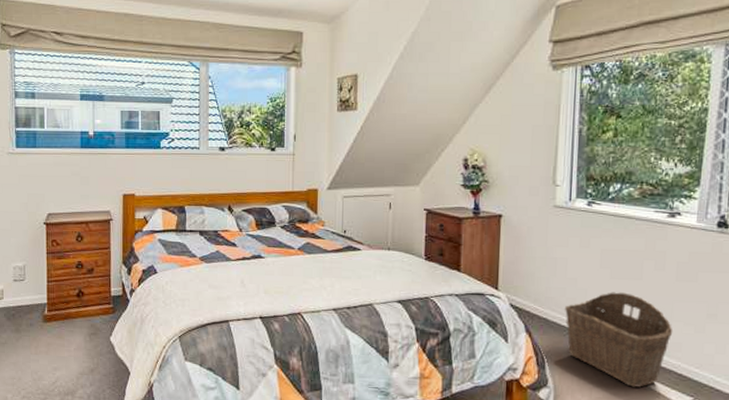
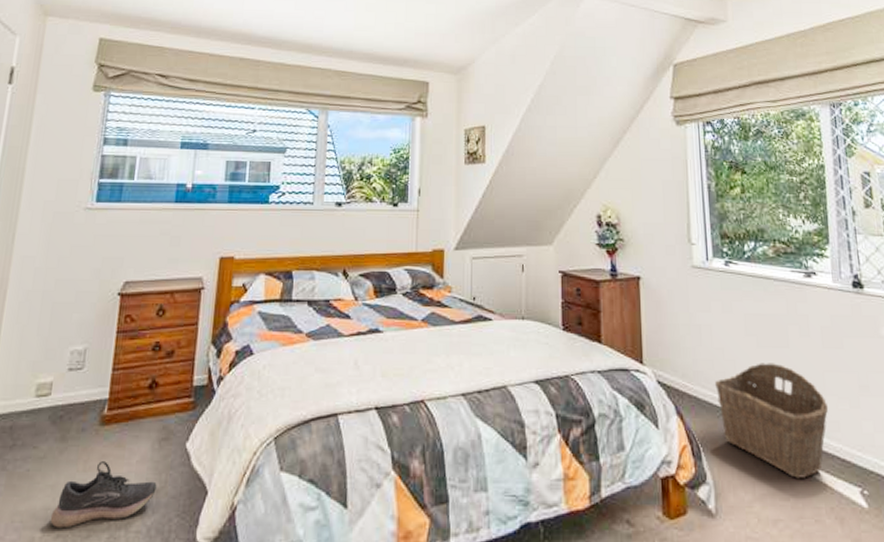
shoe: none [16,348,91,392] -> present [50,461,157,529]

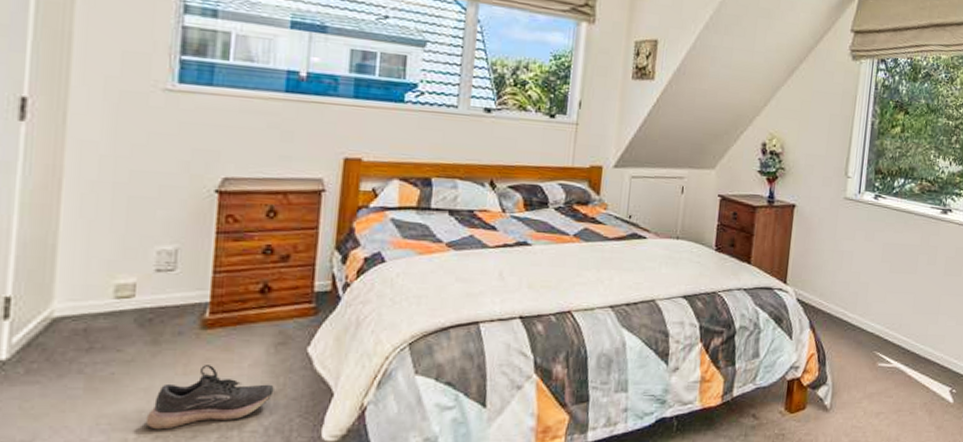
wicker basket: present [715,363,829,478] -> none [847,286,939,380]

